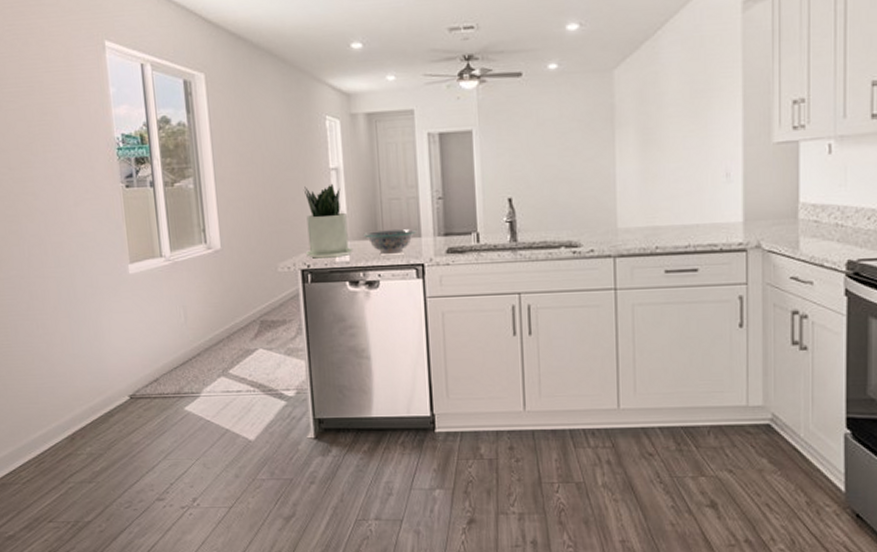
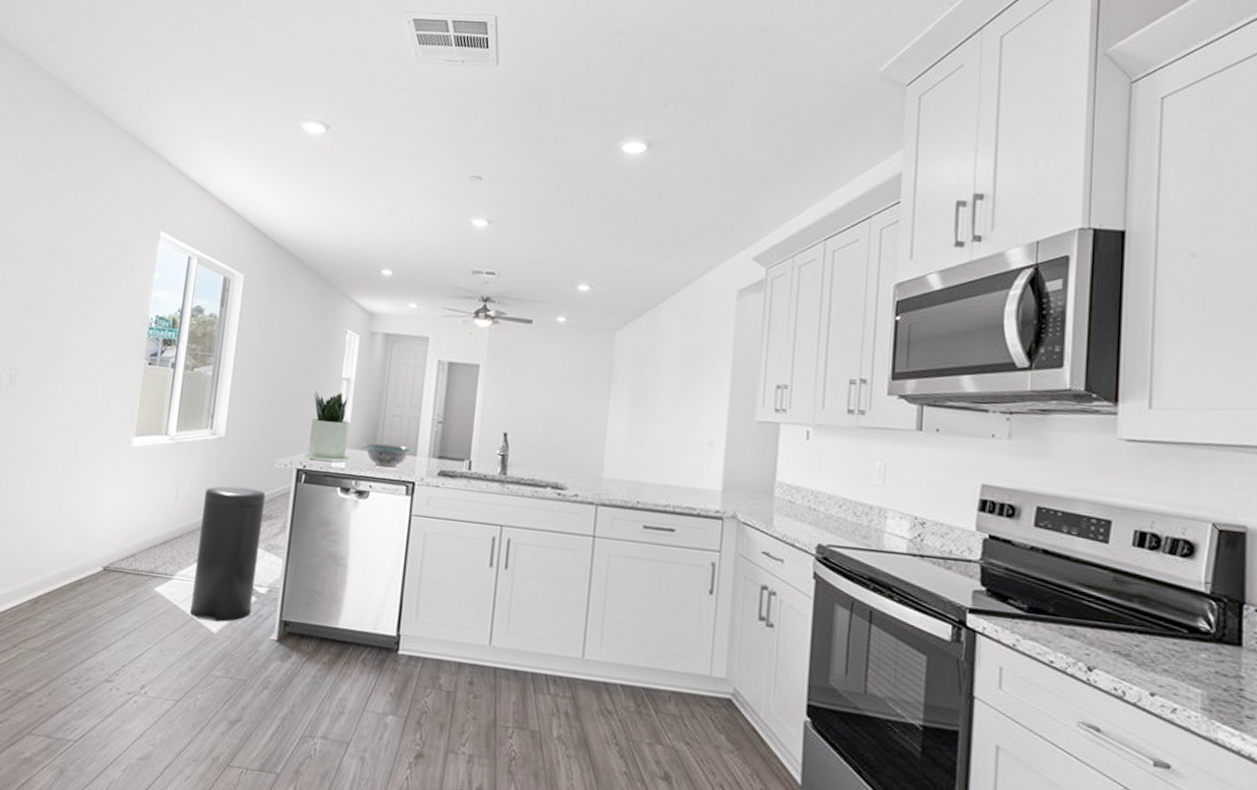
pedal bin: none [214,296,283,431] -> present [190,486,266,622]

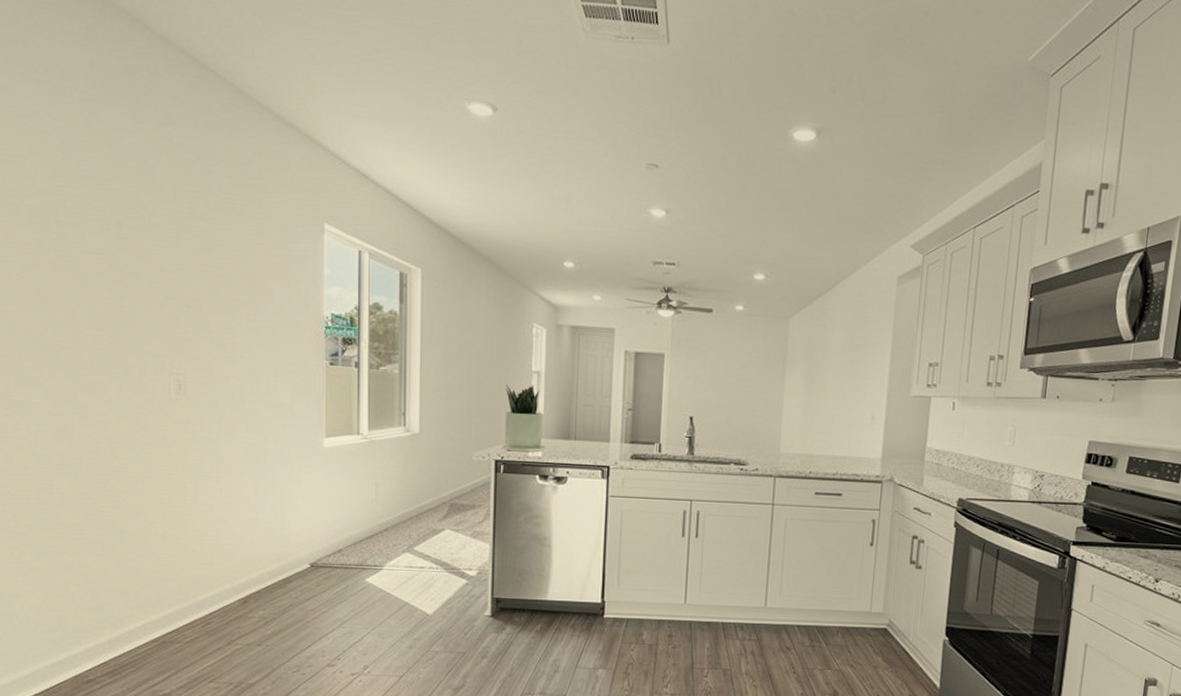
pedal bin: present [190,486,266,622] -> none [403,480,467,605]
decorative bowl: present [362,443,414,469] -> none [557,432,606,456]

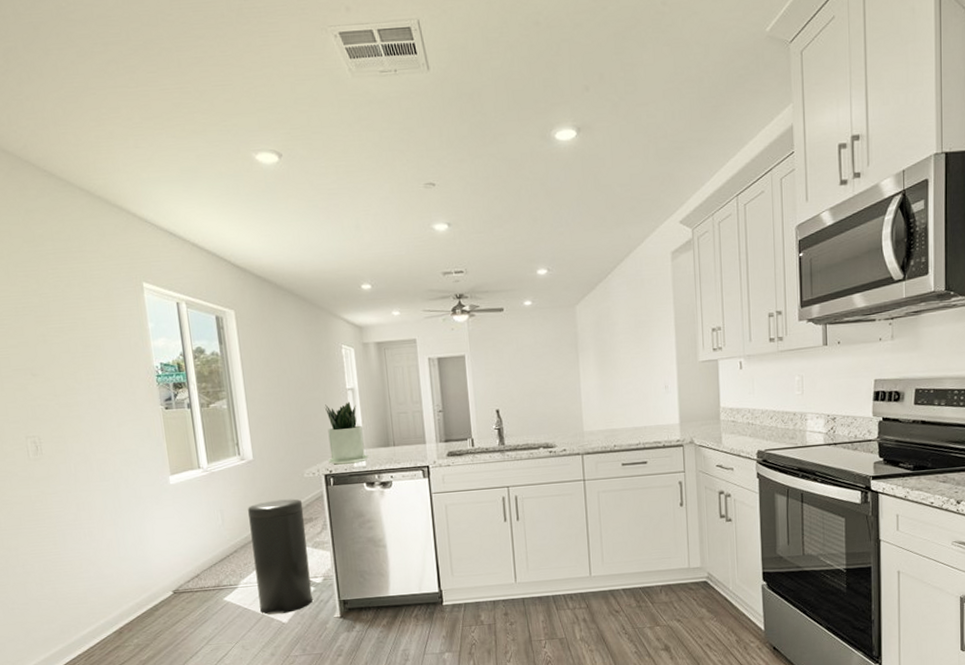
pedal bin: none [403,480,467,605] -> present [248,499,313,616]

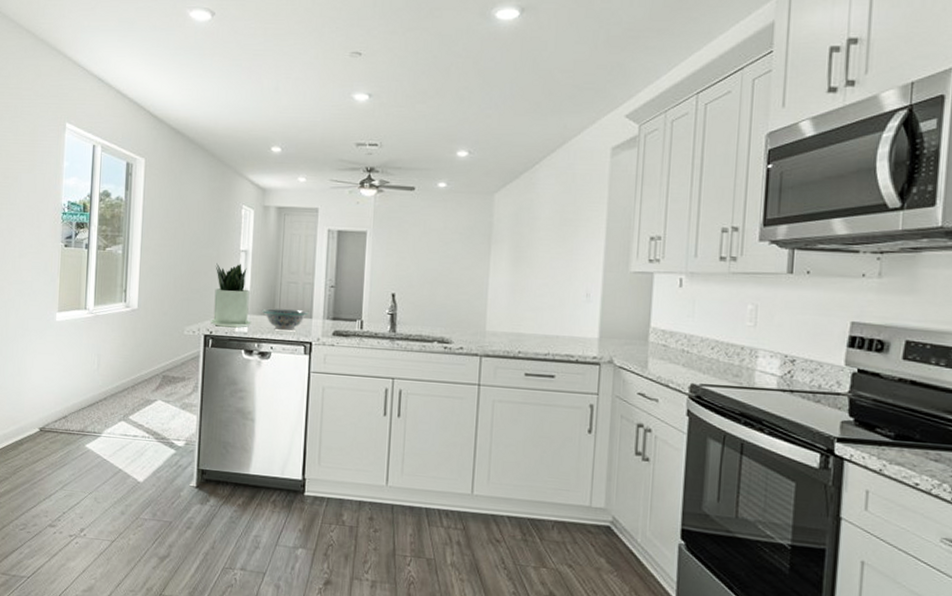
pedal bin: present [248,499,313,616] -> none [118,353,178,473]
decorative bowl: none [377,437,422,460] -> present [262,308,309,331]

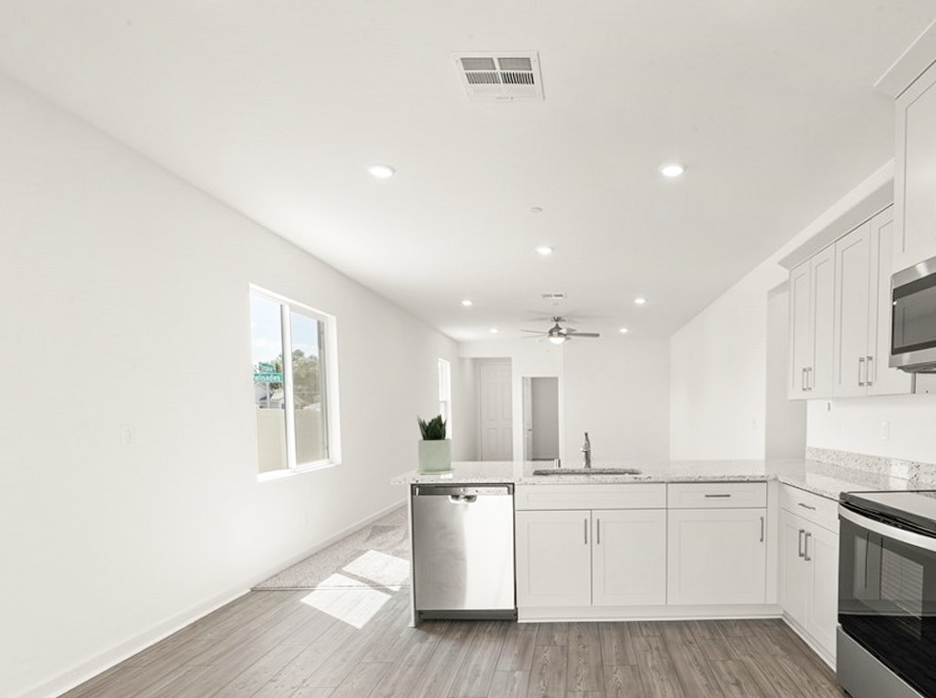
decorative bowl: present [262,308,309,331] -> none [465,454,510,475]

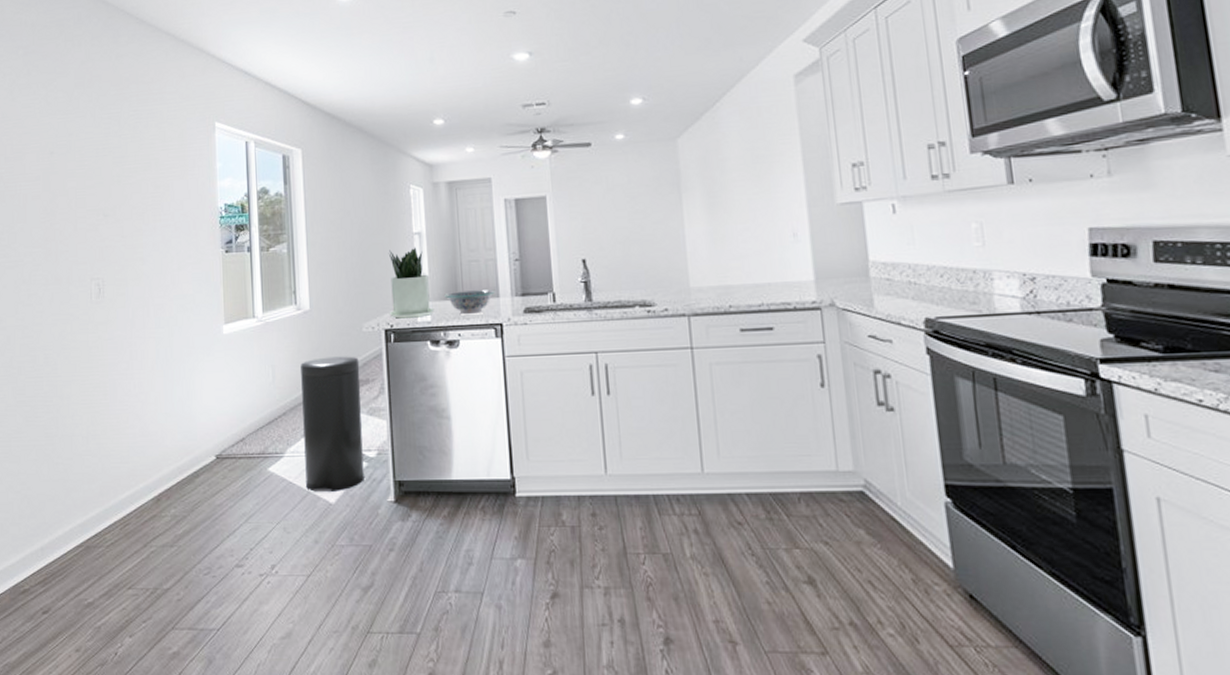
pedal bin: none [332,505,388,620] -> present [301,356,364,493]
decorative bowl: none [465,454,510,475] -> present [444,289,496,315]

